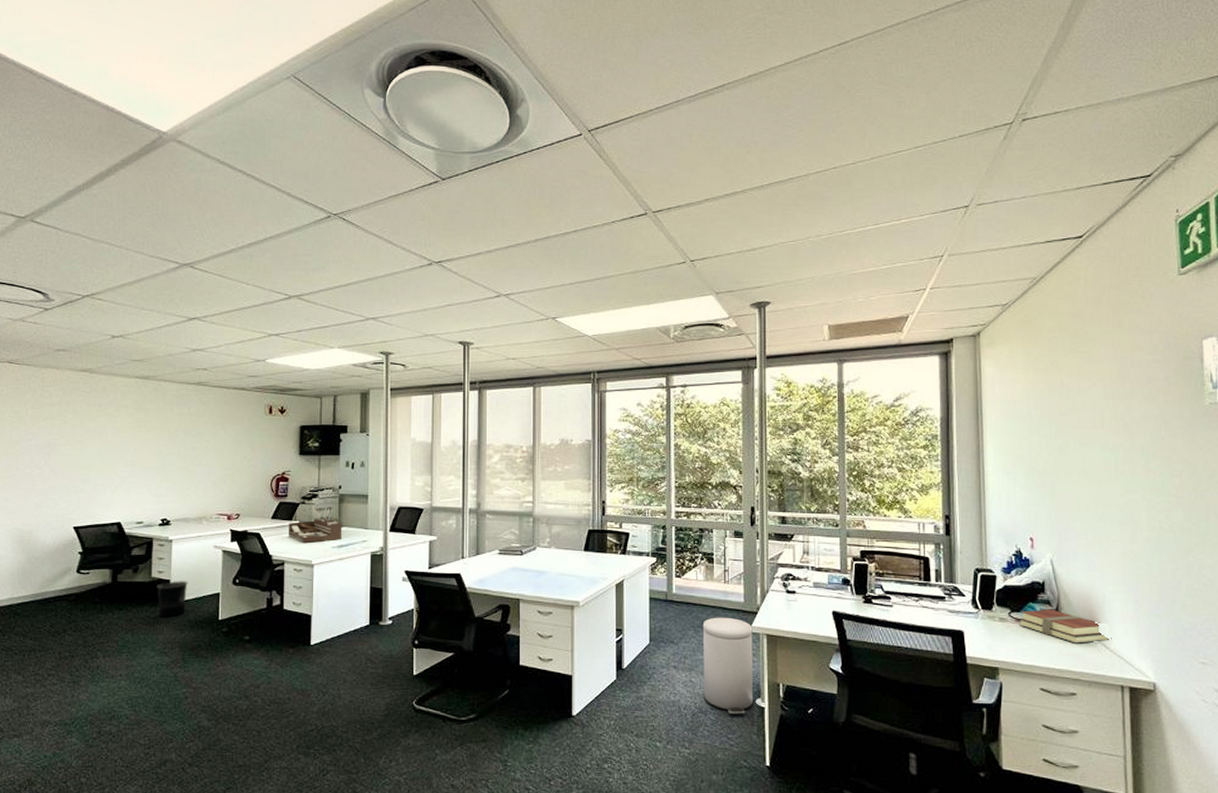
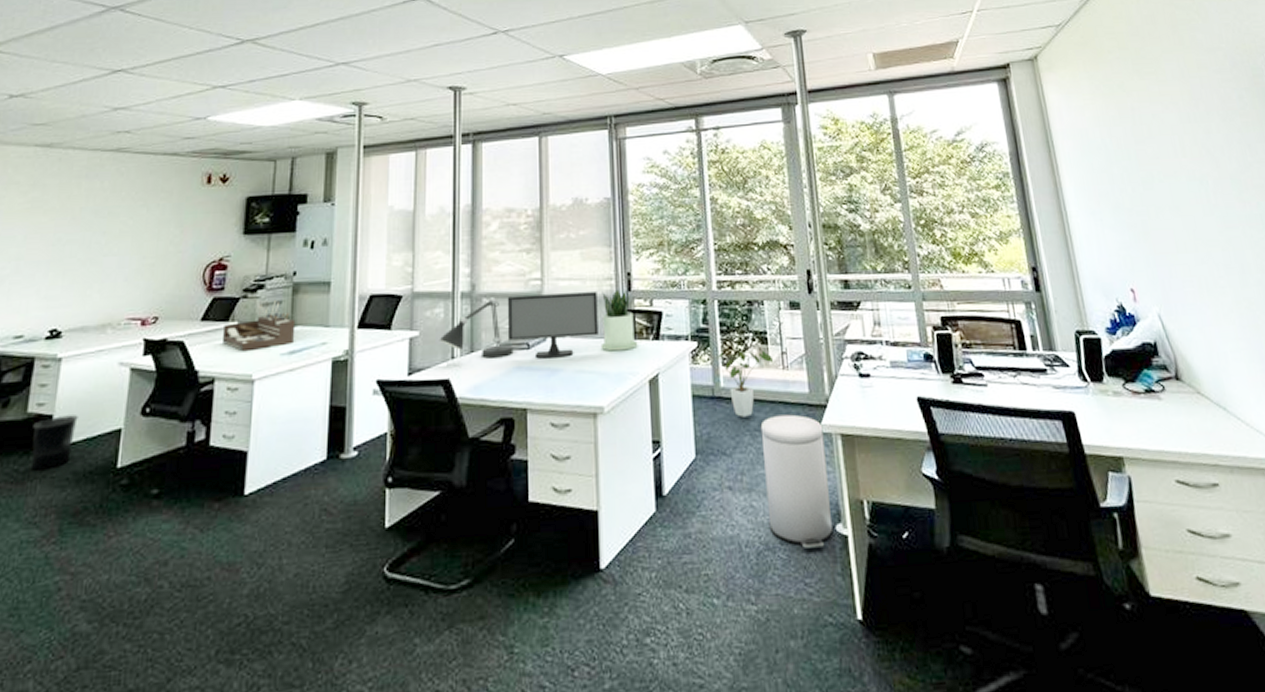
desk lamp: none [452,514,510,560] -> present [439,297,514,358]
computer monitor: none [505,514,577,563] -> present [507,292,599,359]
planter: none [578,513,608,561] -> present [600,289,638,352]
house plant: none [671,568,718,617] -> present [717,351,774,417]
books: present [1019,609,1112,644] -> none [1135,376,1245,418]

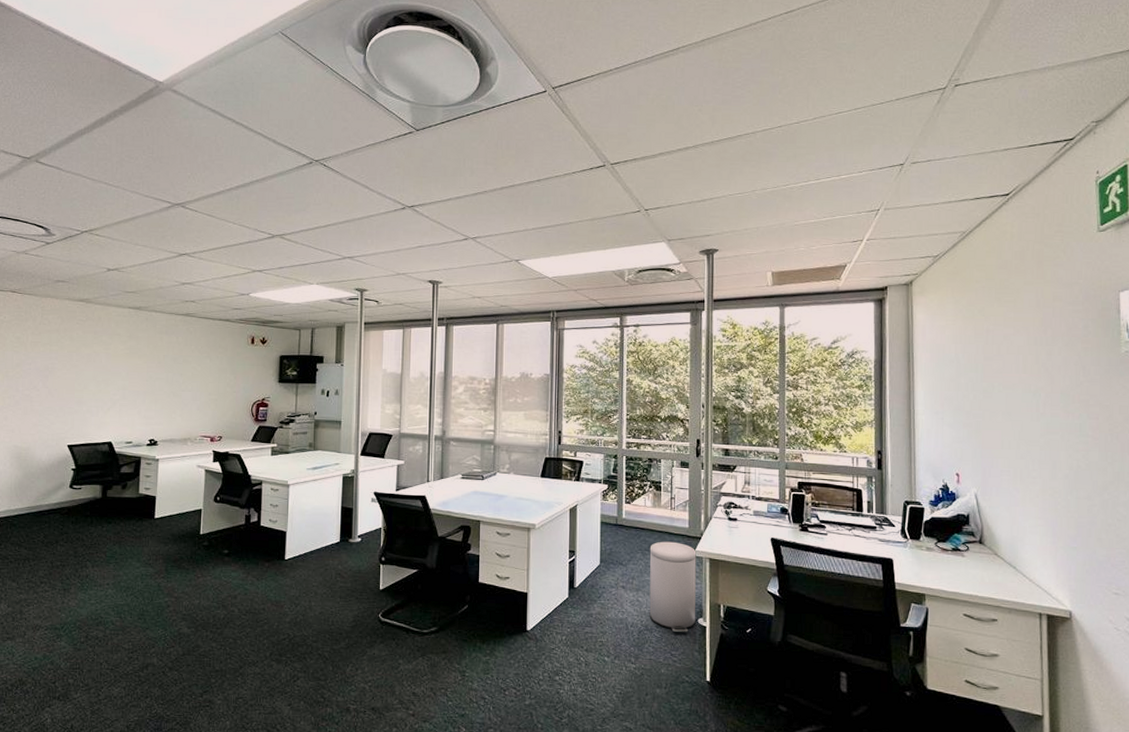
waste bin: present [32,415,78,471] -> none [143,497,173,531]
desk organizer: present [221,299,296,352] -> none [266,430,317,465]
desk lamp: present [439,297,514,358] -> none [418,441,472,484]
computer monitor: present [507,292,599,359] -> none [468,441,535,488]
planter: present [600,289,638,352] -> none [535,442,563,487]
house plant: present [717,351,774,417] -> none [621,494,665,540]

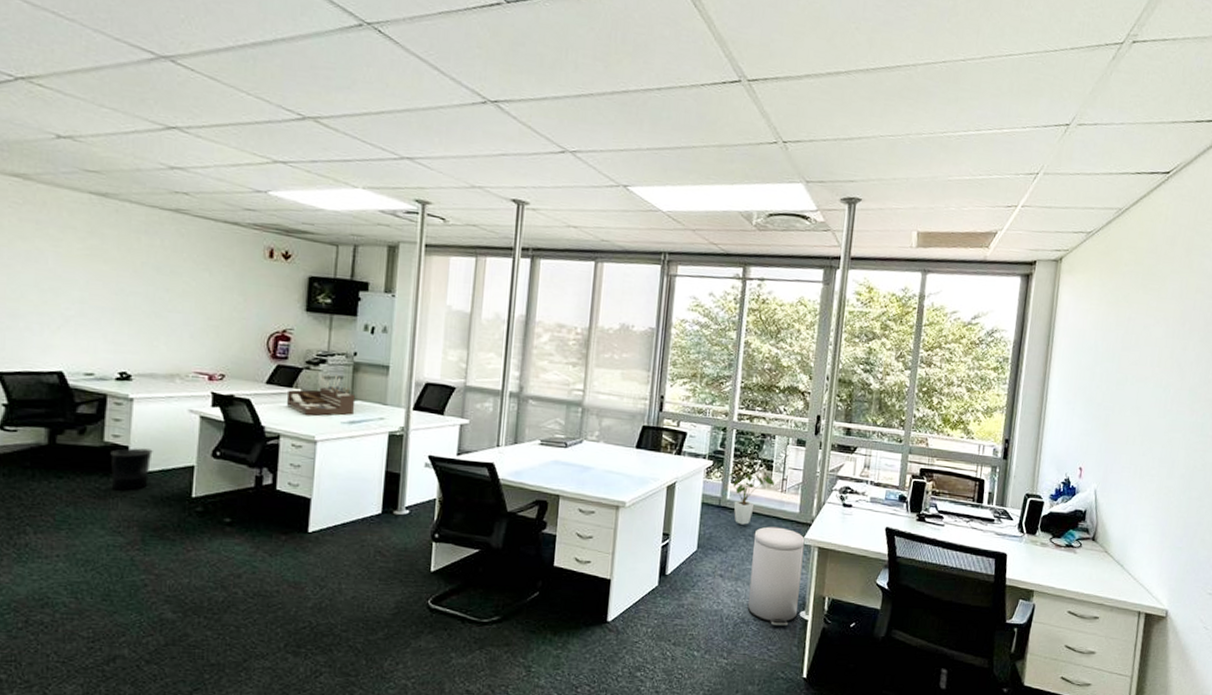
waste bin: none [143,497,173,531] -> present [110,448,153,491]
desk organizer: none [266,430,317,465] -> present [286,374,356,416]
house plant: none [621,494,665,540] -> present [727,473,775,525]

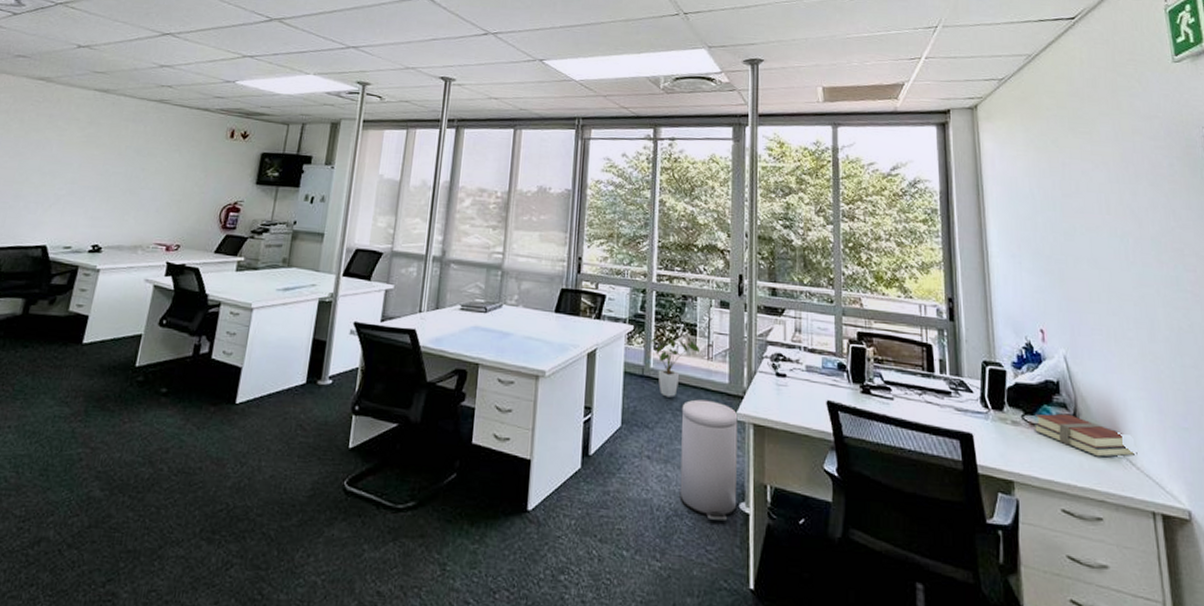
waste bin: present [110,448,153,491] -> none [68,317,109,360]
desk organizer: present [286,374,356,416] -> none [229,242,292,284]
books: none [1057,537,1137,571] -> present [1033,413,1138,458]

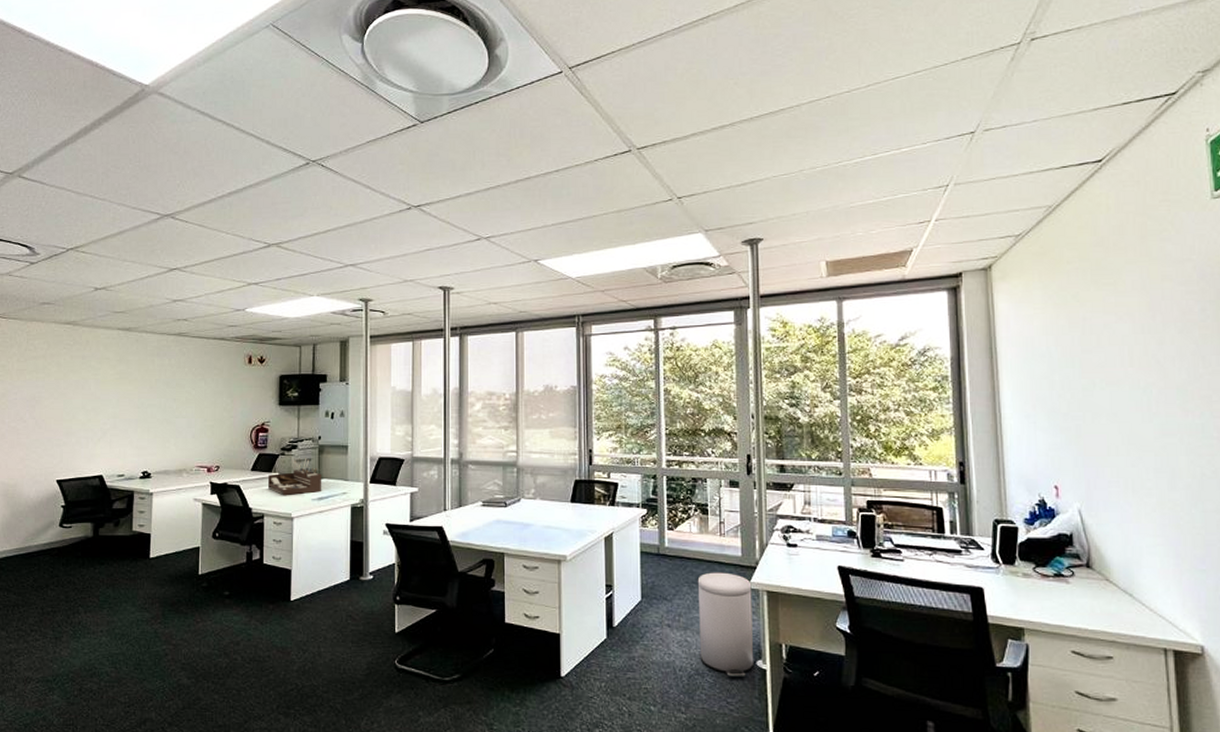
desk organizer: none [229,242,292,284] -> present [267,457,322,496]
house plant: present [649,338,701,397] -> none [663,520,713,572]
books: present [1033,413,1138,458] -> none [1045,564,1151,602]

